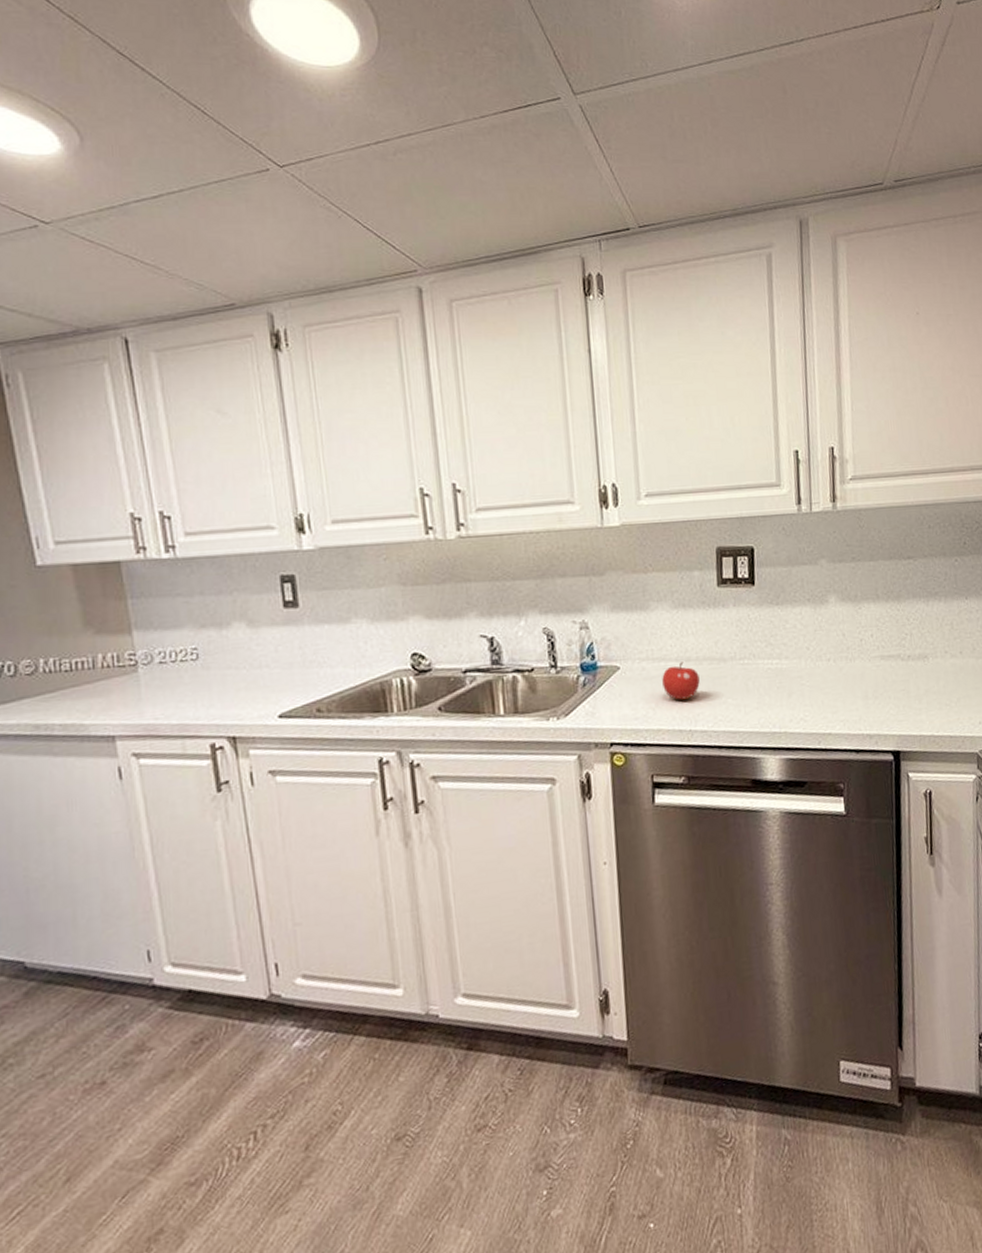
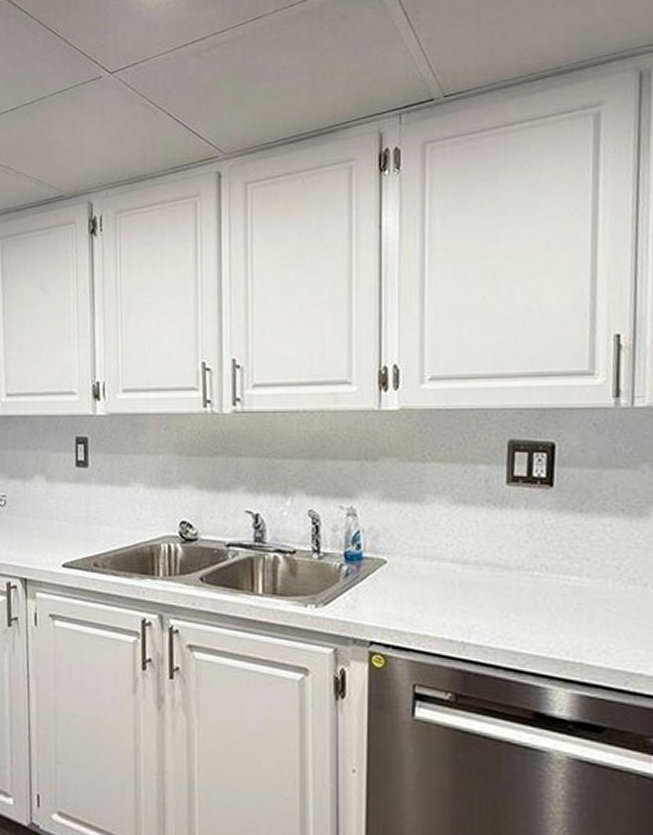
fruit: present [662,662,700,700] -> none [434,564,478,607]

